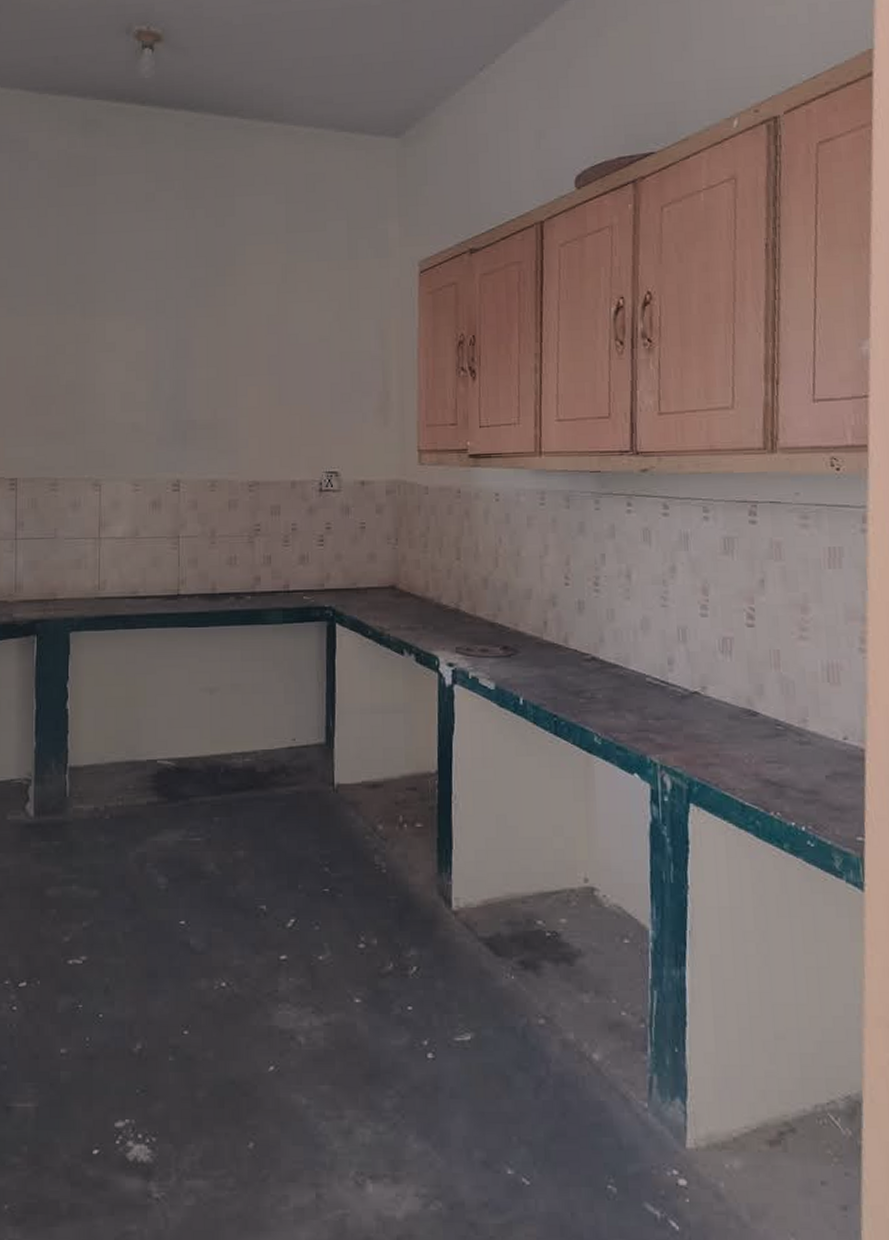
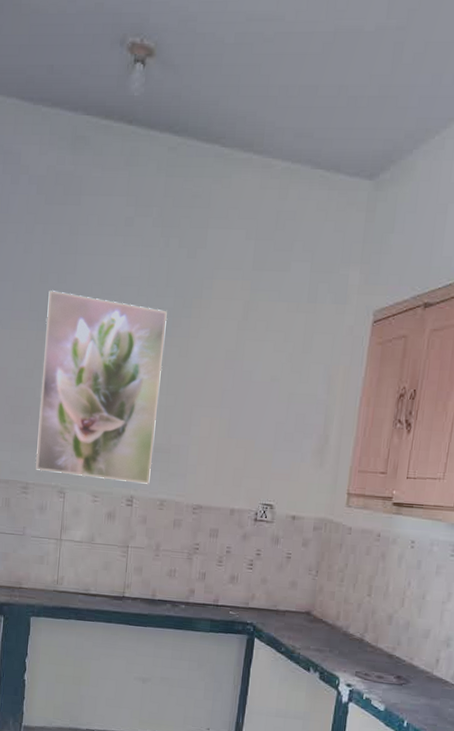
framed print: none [64,272,201,465] -> present [35,290,168,484]

